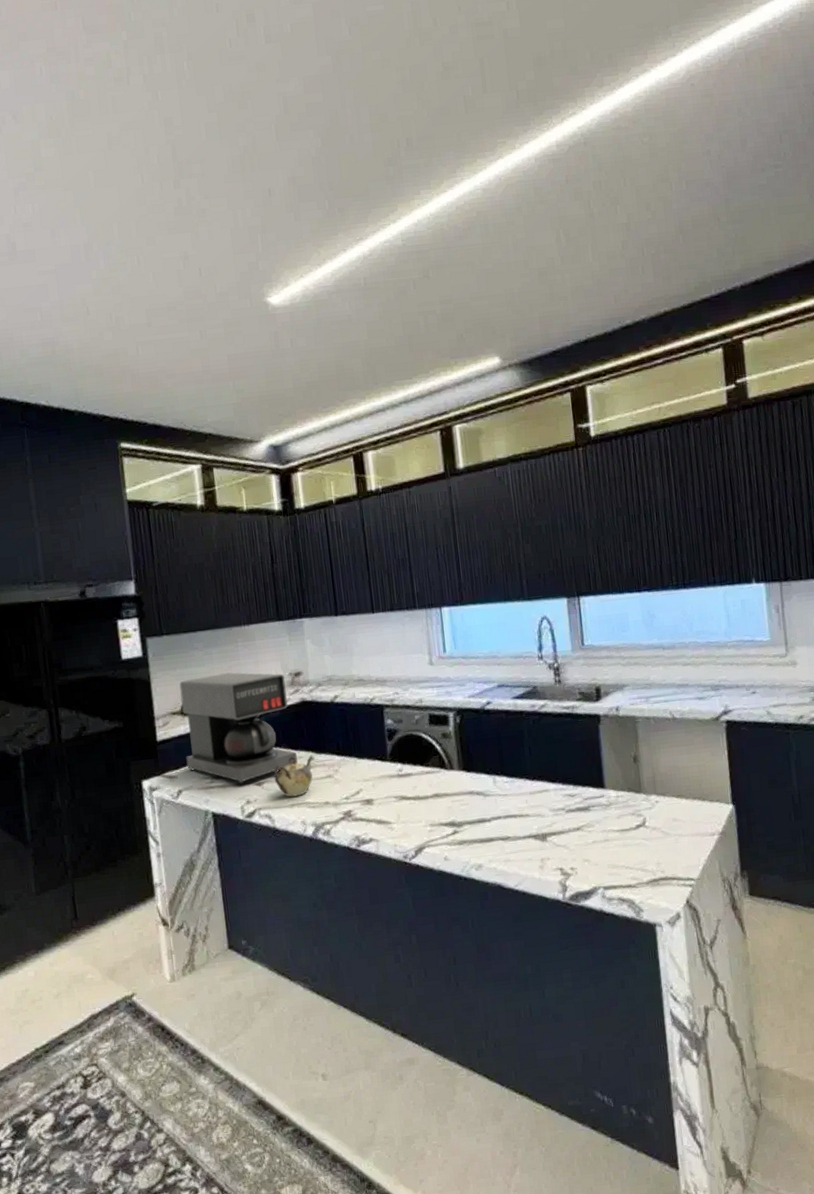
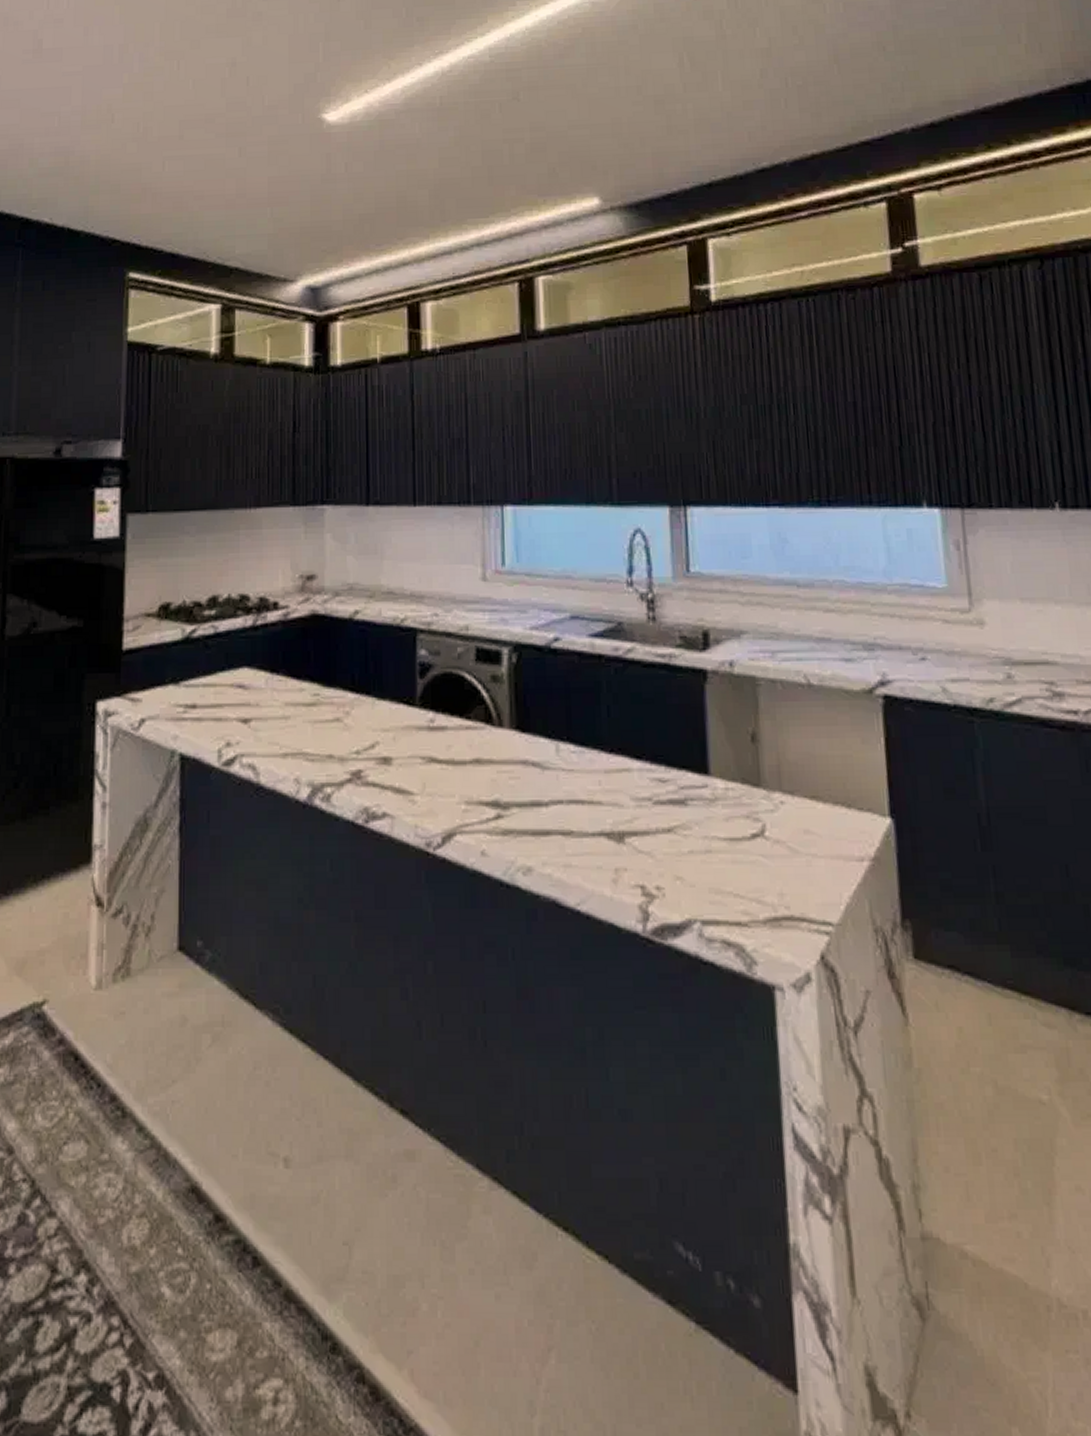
coffee maker: present [179,672,298,784] -> none [156,568,298,719]
teapot: present [273,755,315,797] -> none [265,688,321,743]

